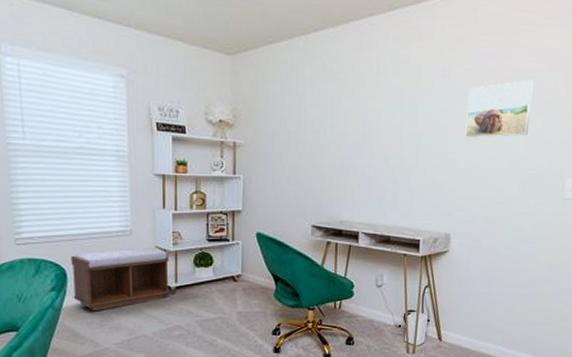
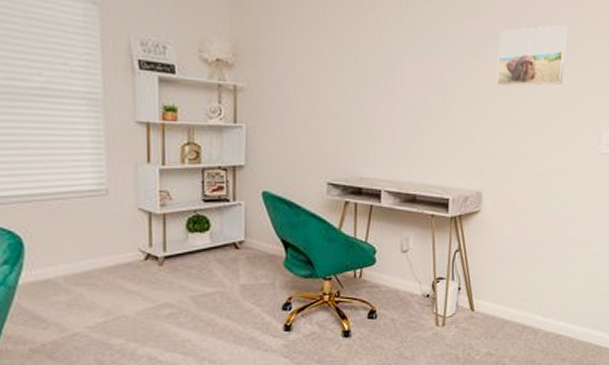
bench: present [71,248,169,312] -> none [29,210,156,289]

